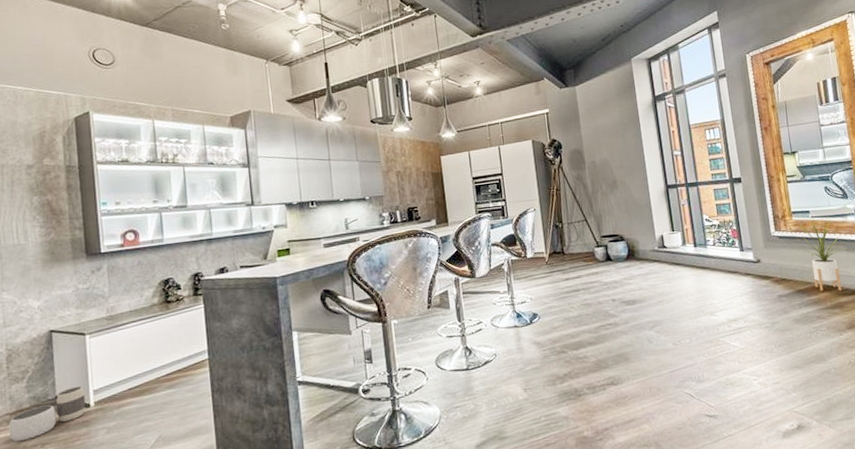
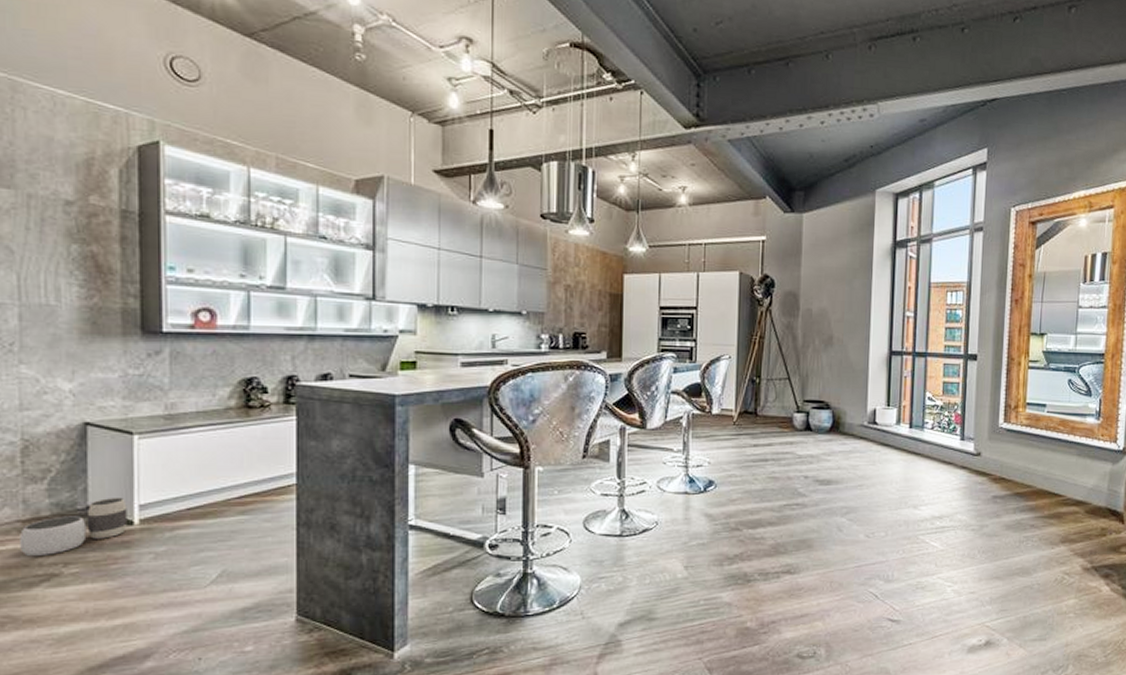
house plant: present [794,215,848,291] -> none [1024,410,1080,500]

